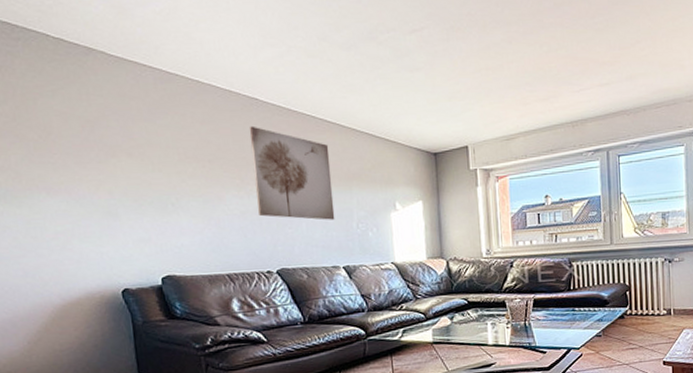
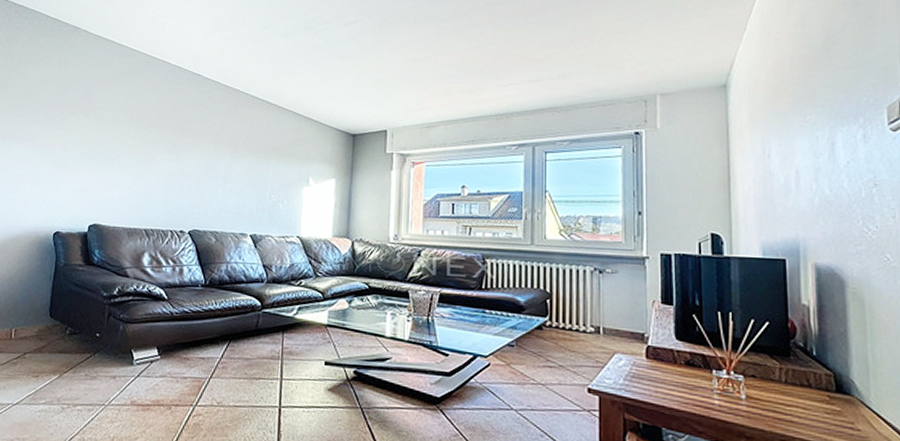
wall art: present [249,125,335,220] -> none [182,97,255,189]

